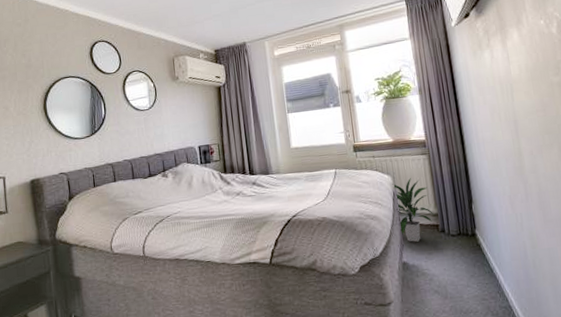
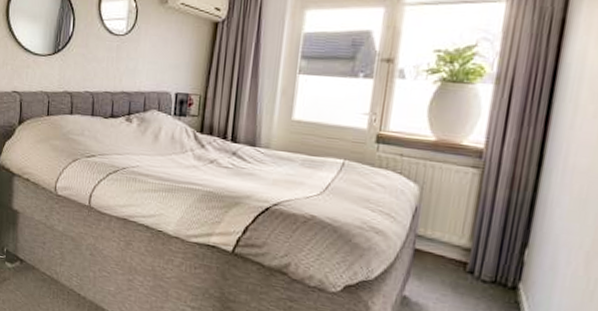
indoor plant: present [392,177,435,242] -> none [411,193,467,277]

